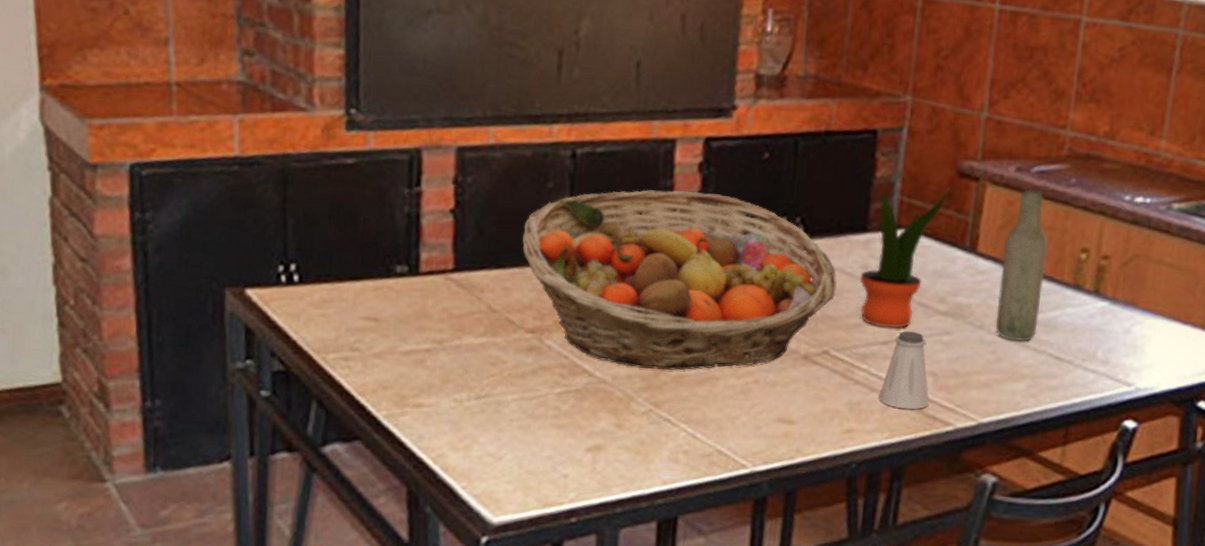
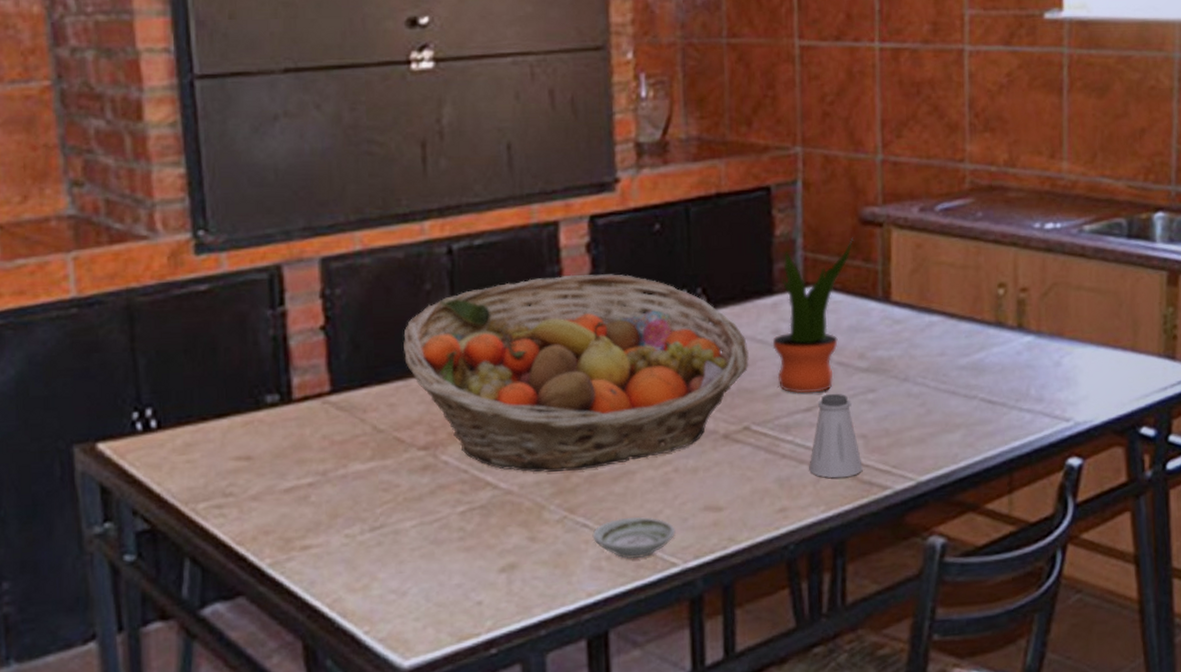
saucer: none [673,418,749,456] -> present [592,517,676,560]
bottle: present [995,189,1049,342] -> none [919,228,965,390]

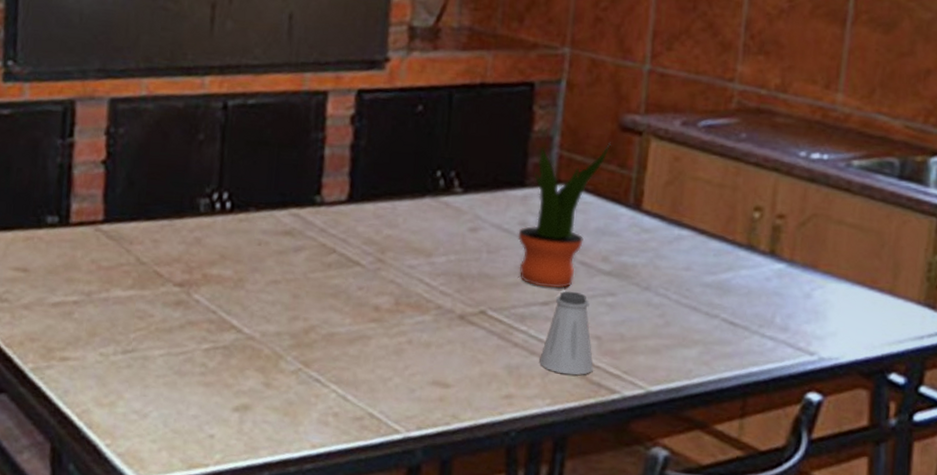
fruit basket: present [403,274,750,473] -> none [172,142,494,328]
saucer: present [592,517,676,560] -> none [323,378,402,420]

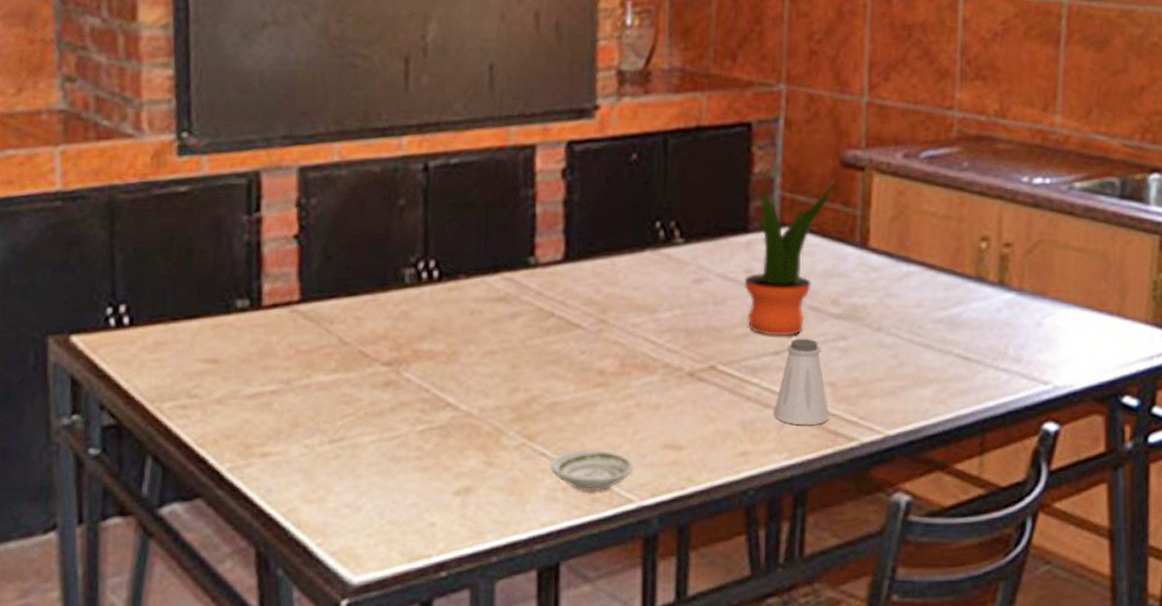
saucer: none [323,378,402,420] -> present [549,449,634,492]

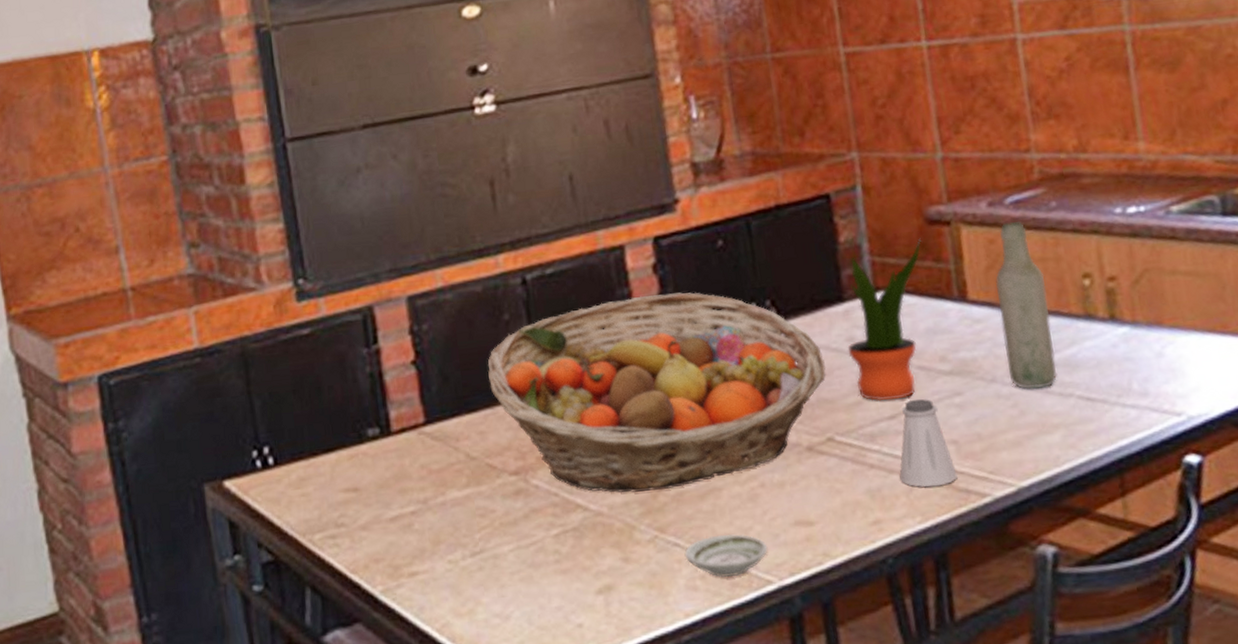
fruit basket: none [374,199,720,399] -> present [487,292,827,494]
bottle: none [895,176,945,342] -> present [995,221,1058,390]

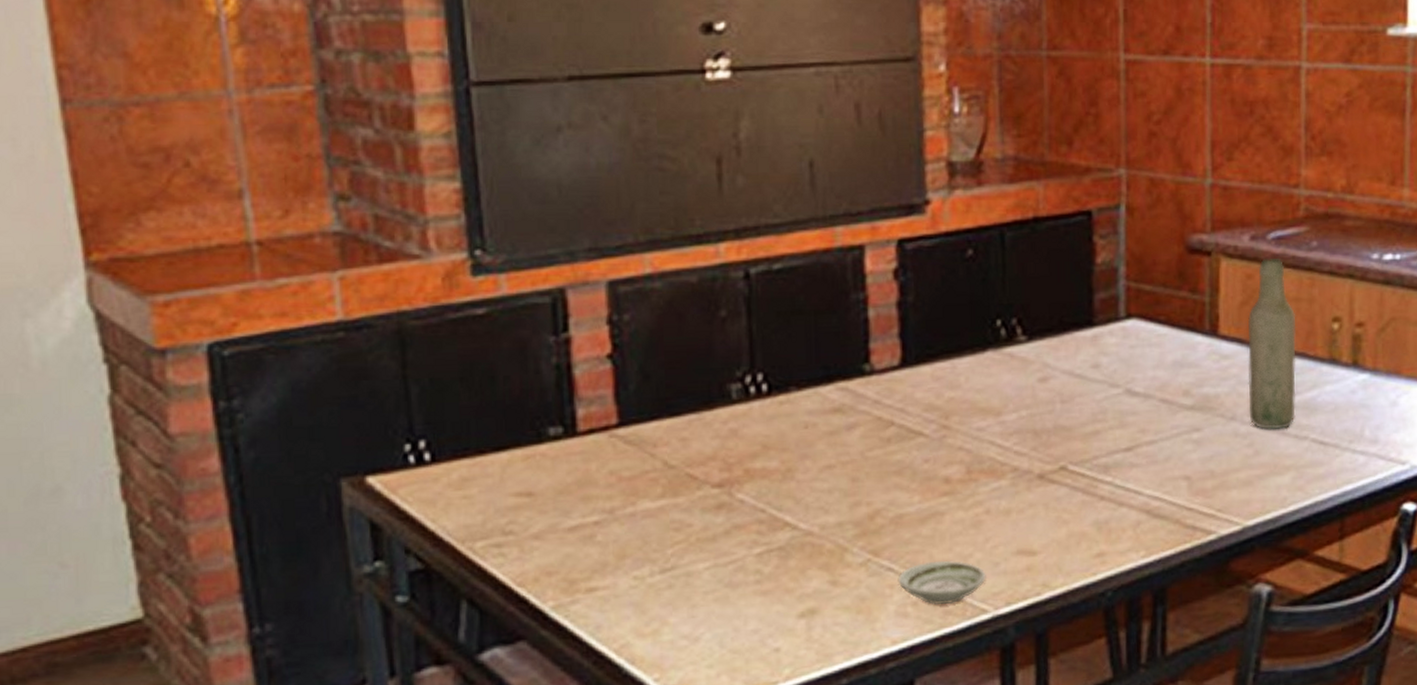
fruit basket: present [487,292,827,494] -> none [697,302,1068,513]
potted plant: present [847,239,921,401] -> none [1091,268,1180,432]
saltshaker: present [899,398,958,487] -> none [1129,432,1186,522]

